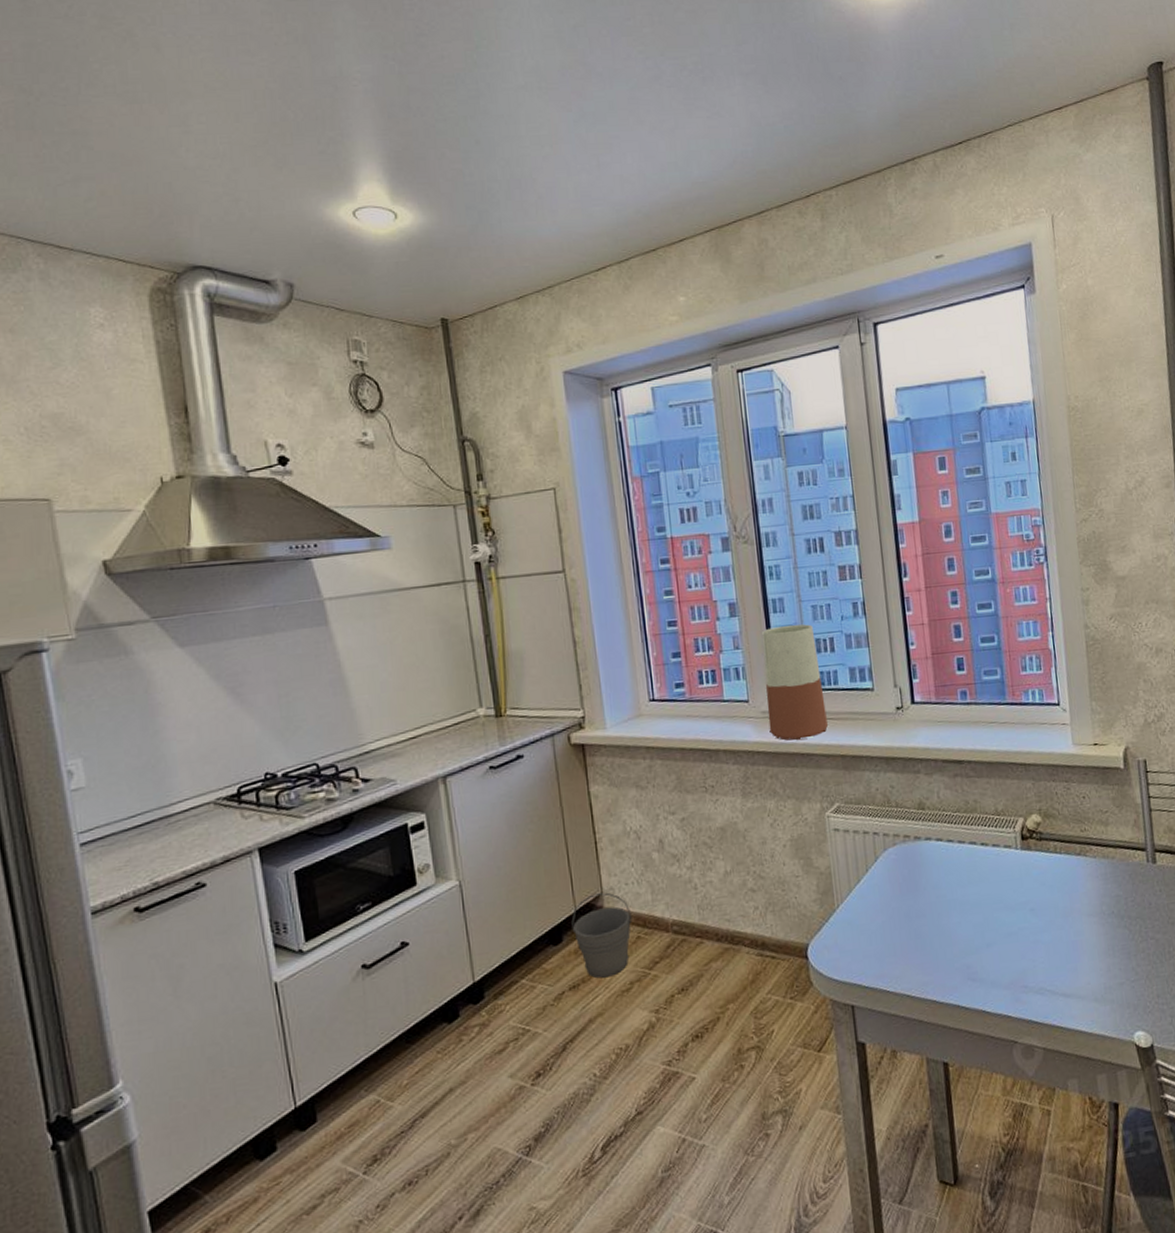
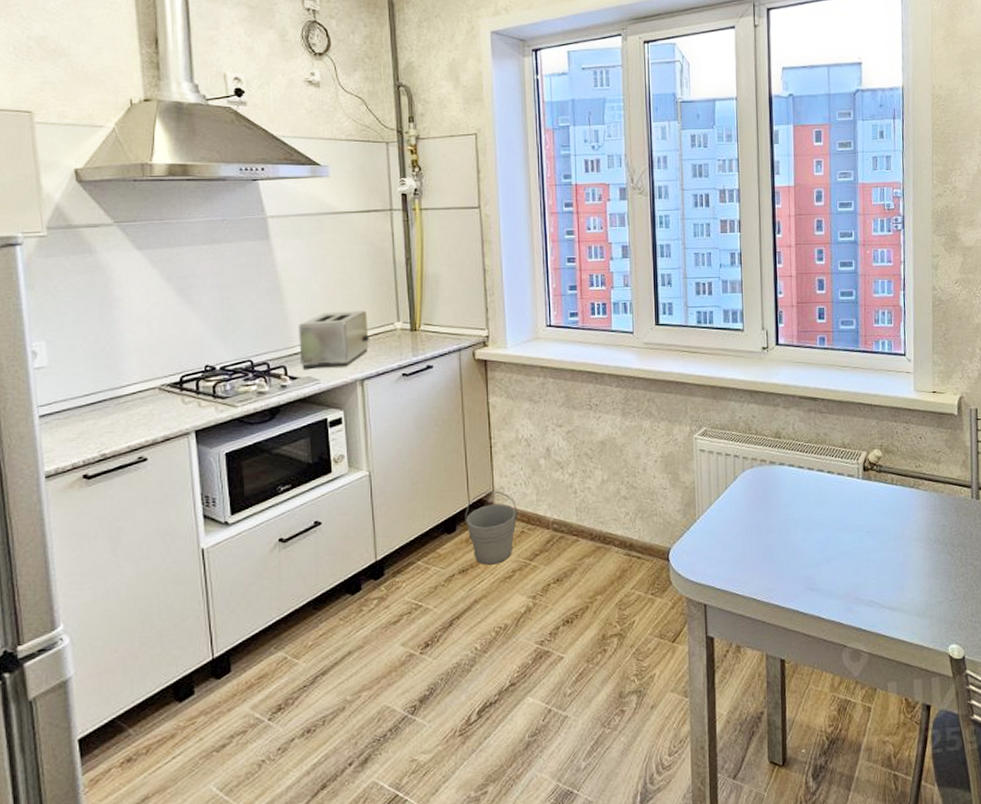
toaster: none [367,698,450,770] -> present [297,310,369,370]
vase: present [761,624,828,741] -> none [648,268,701,370]

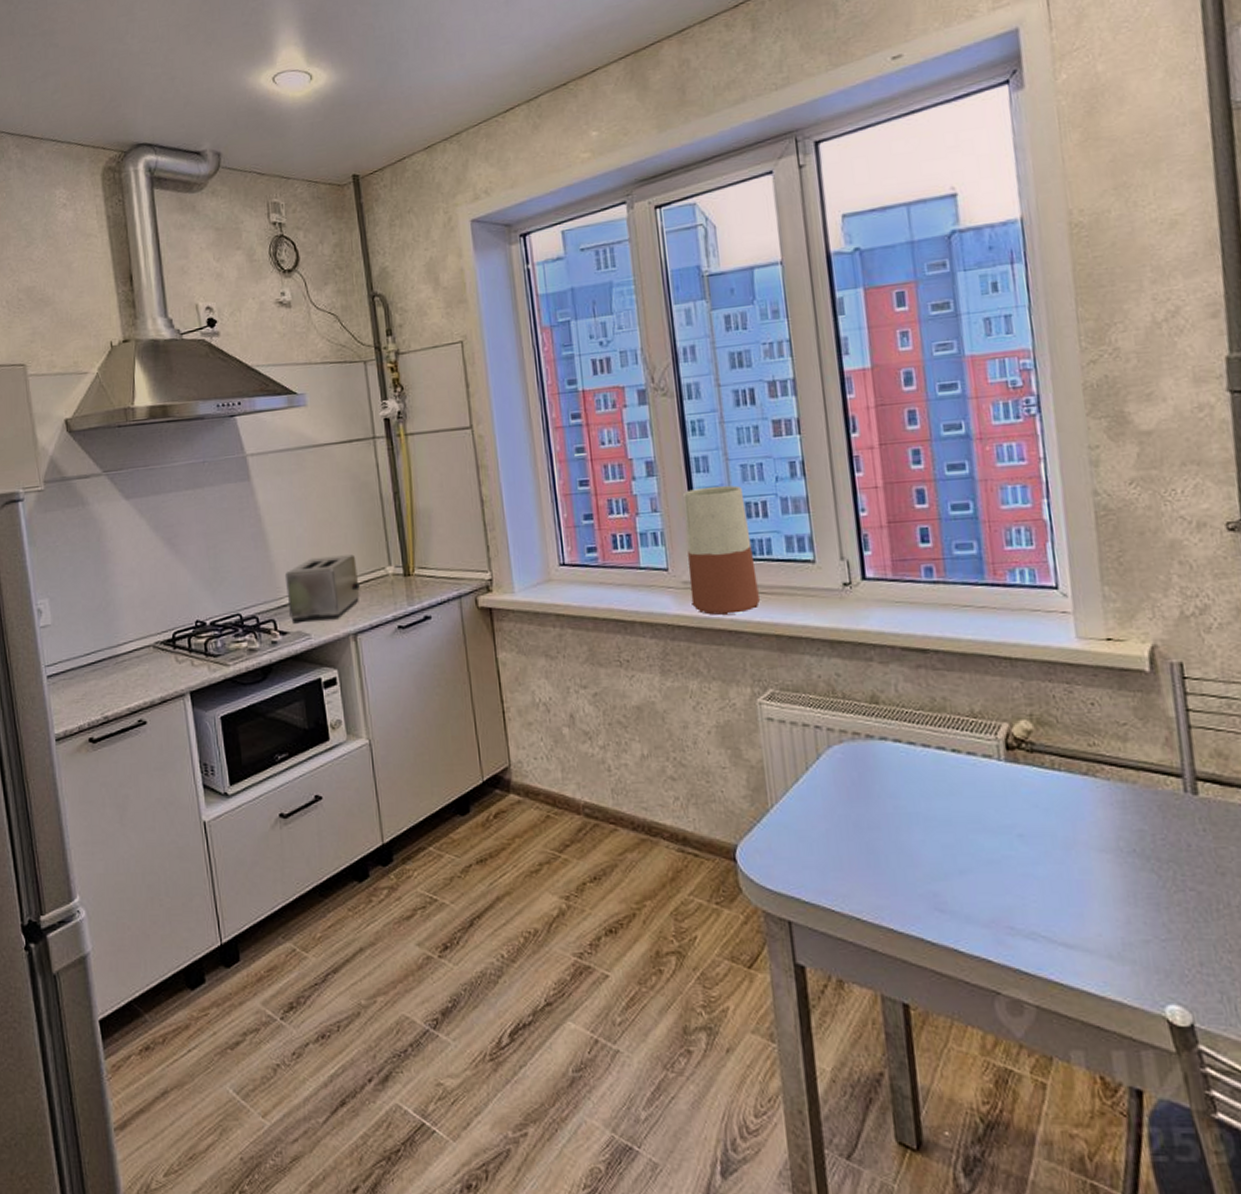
bucket: present [465,491,518,565] -> none [478,765,542,855]
vase: none [648,268,701,370] -> present [682,485,760,615]

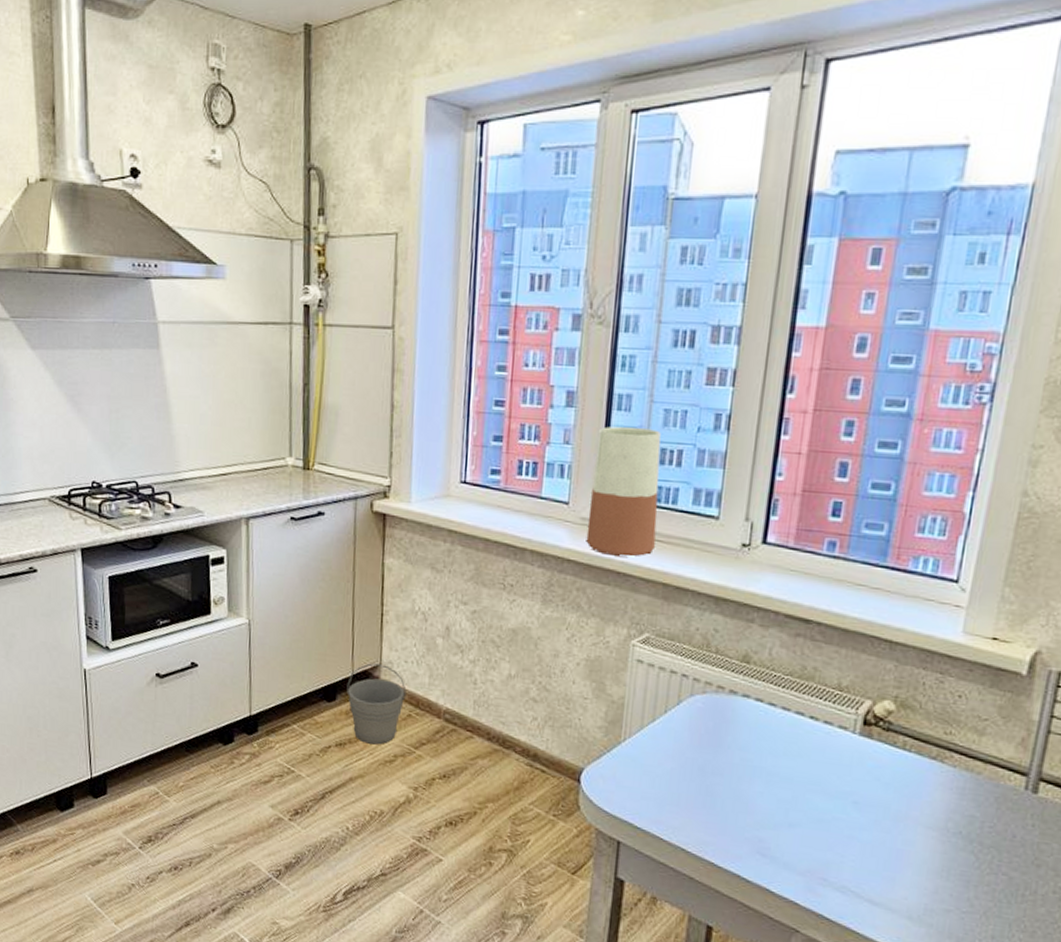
toaster: present [284,554,360,624] -> none [184,437,258,502]
bucket: none [478,765,542,855] -> present [346,663,407,745]

